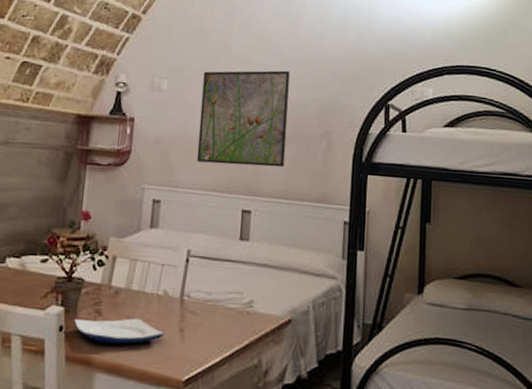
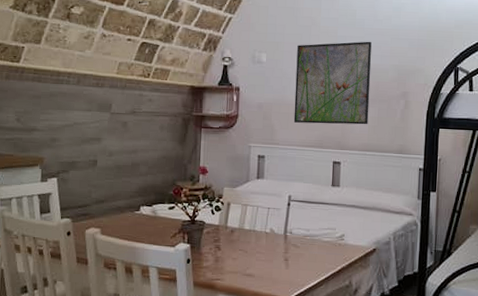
plate: present [74,318,164,344] -> none [199,251,272,272]

